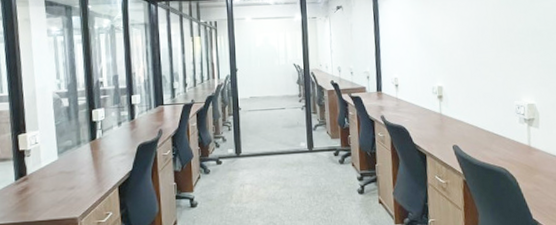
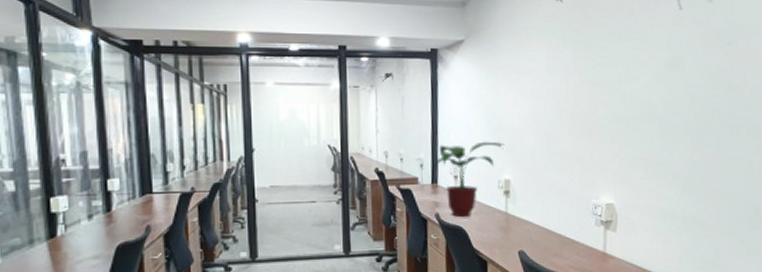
potted plant: none [378,55,436,118] -> present [434,141,505,217]

